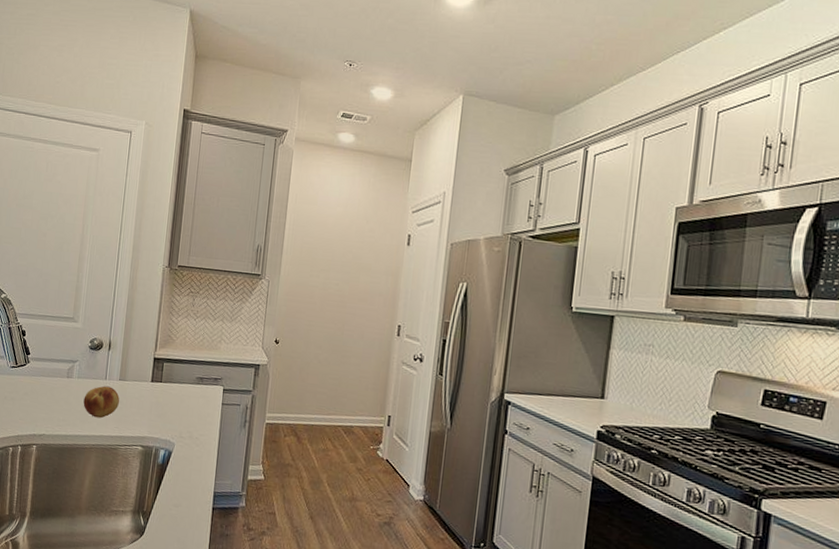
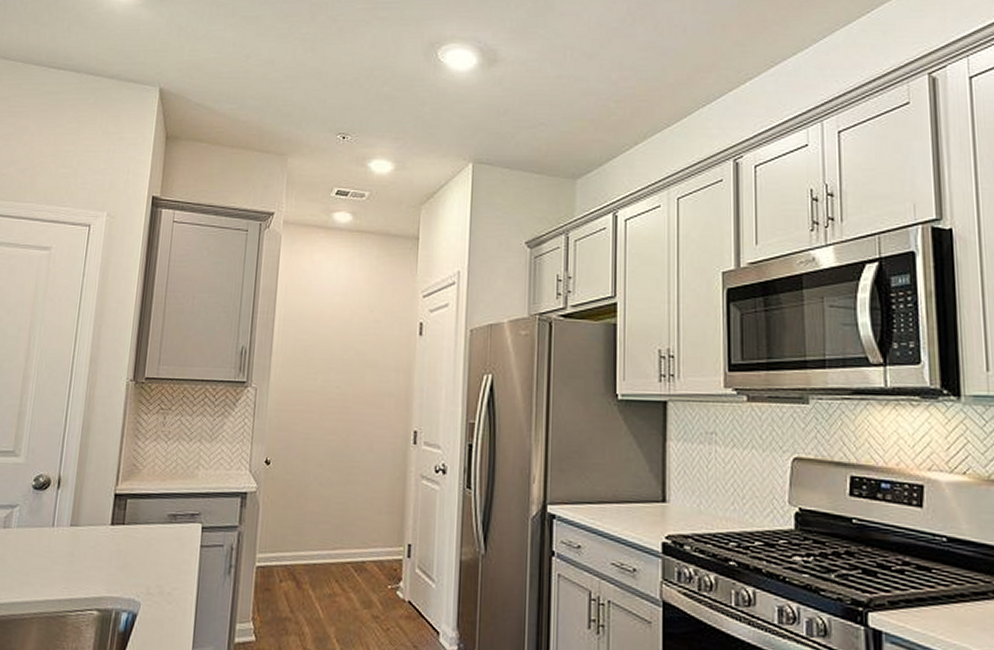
fruit: present [83,386,120,419] -> none [23,535,71,578]

